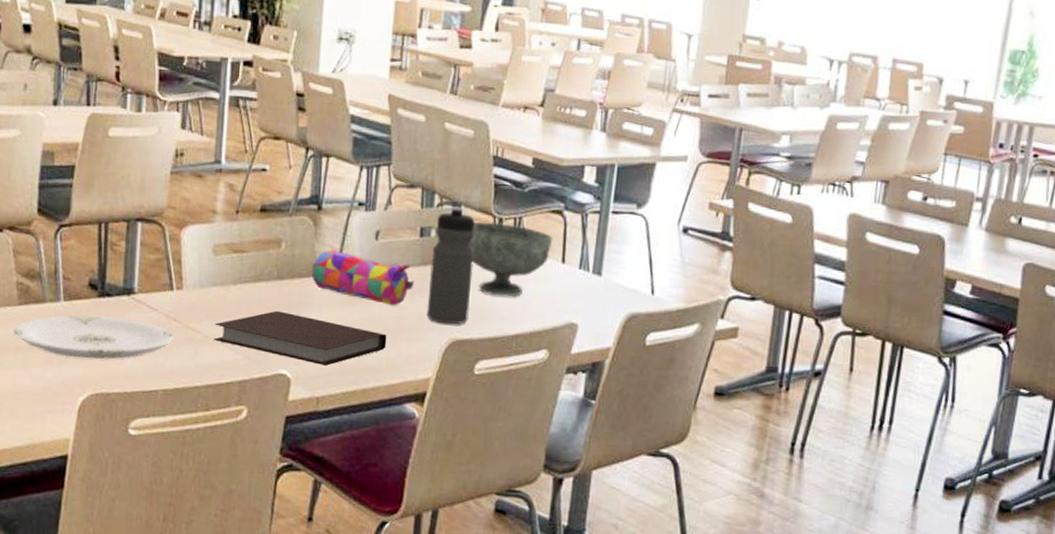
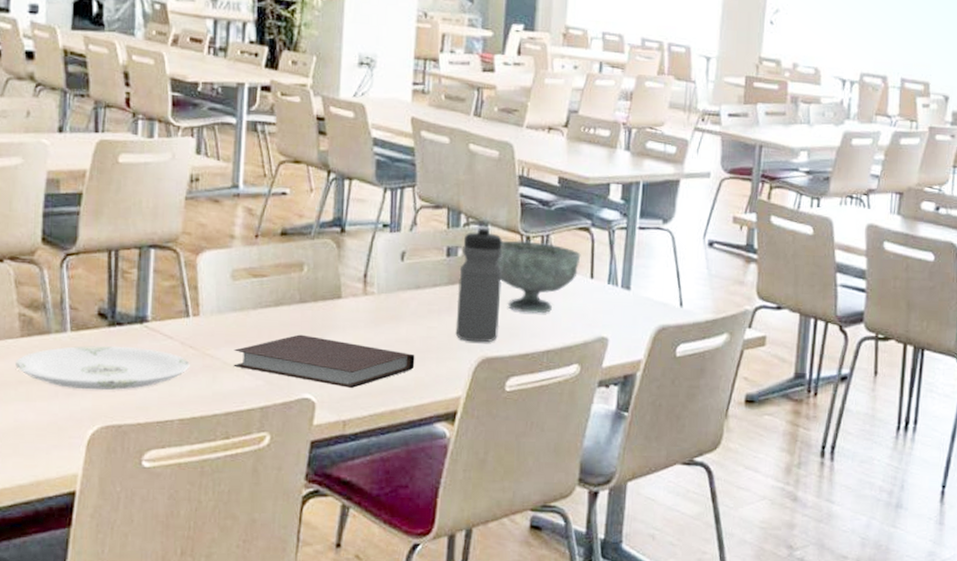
pencil case: present [312,250,415,306] -> none [336,272,442,326]

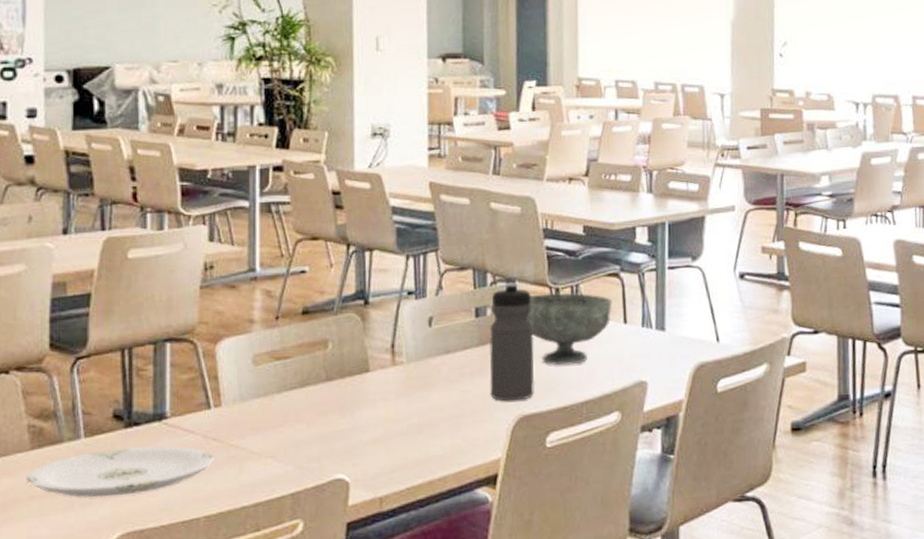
notebook: present [233,334,415,388] -> none [260,413,451,463]

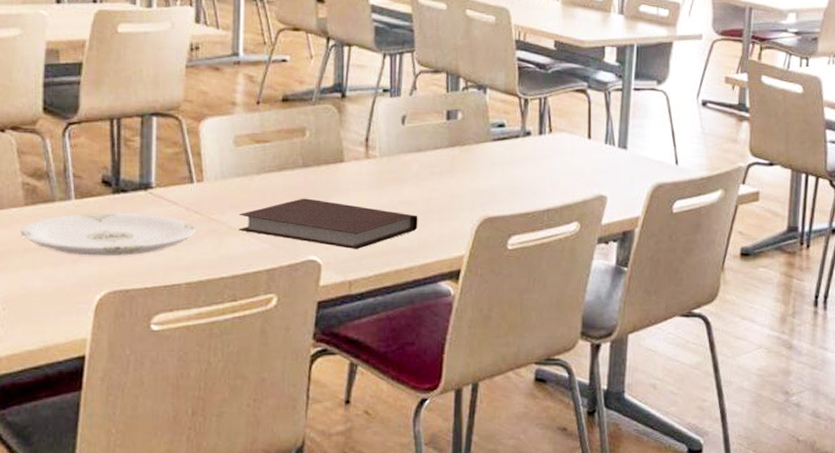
notebook: none [260,413,451,463] -> present [238,198,418,249]
water bottle: present [489,282,535,401] -> none [457,89,501,203]
bowl: present [528,293,612,366] -> none [496,103,578,174]

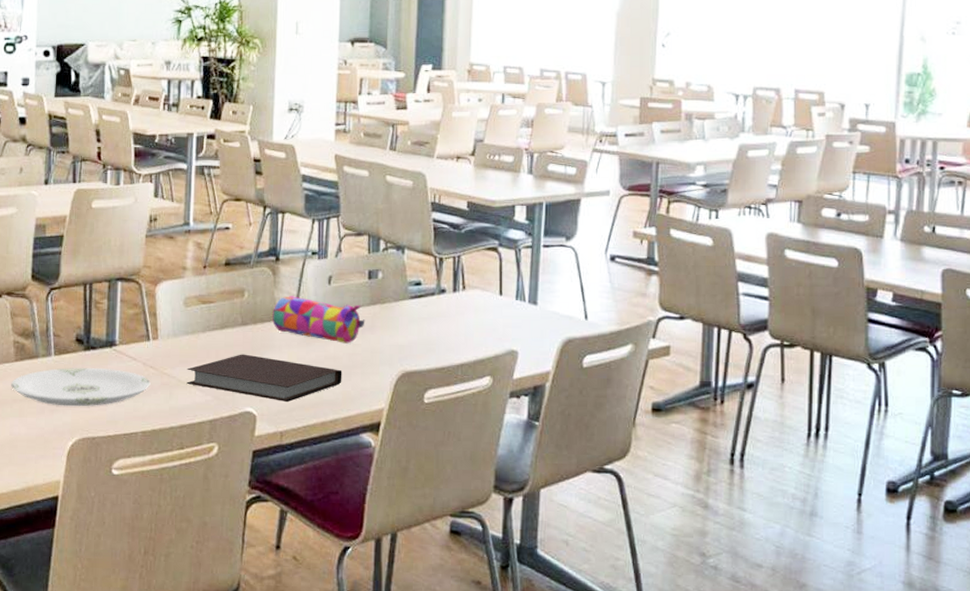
pencil case: none [339,136,444,188] -> present [272,296,365,344]

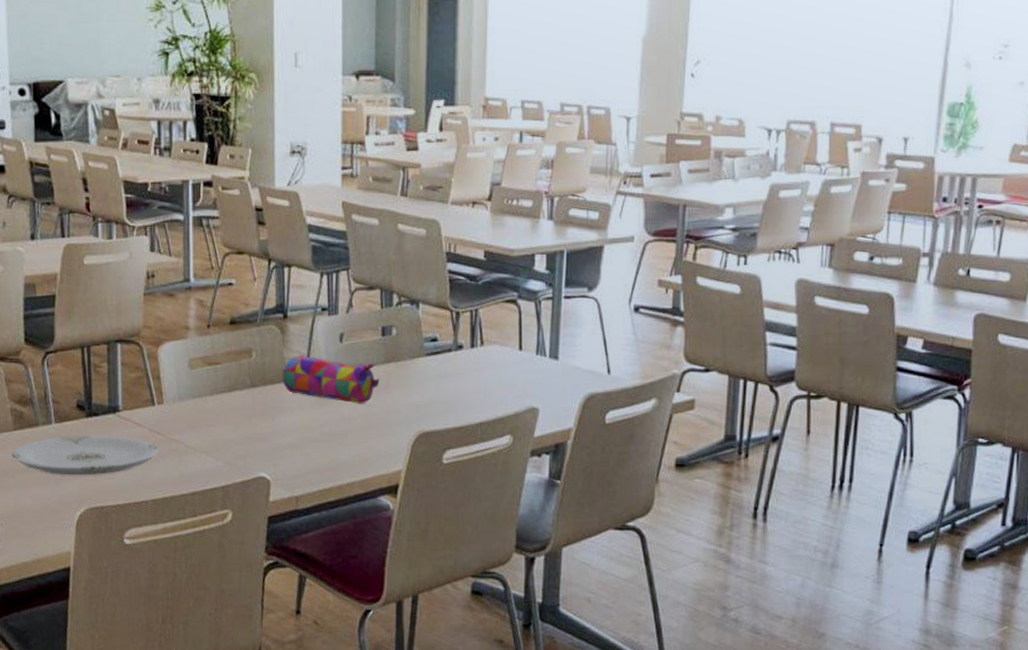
notebook: present [186,354,342,402] -> none [195,417,358,466]

